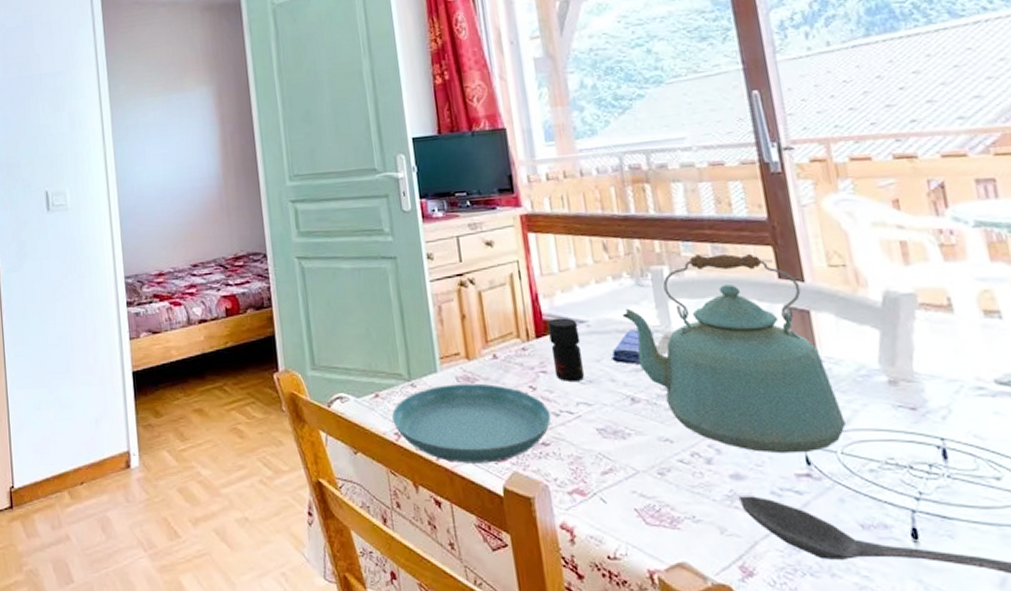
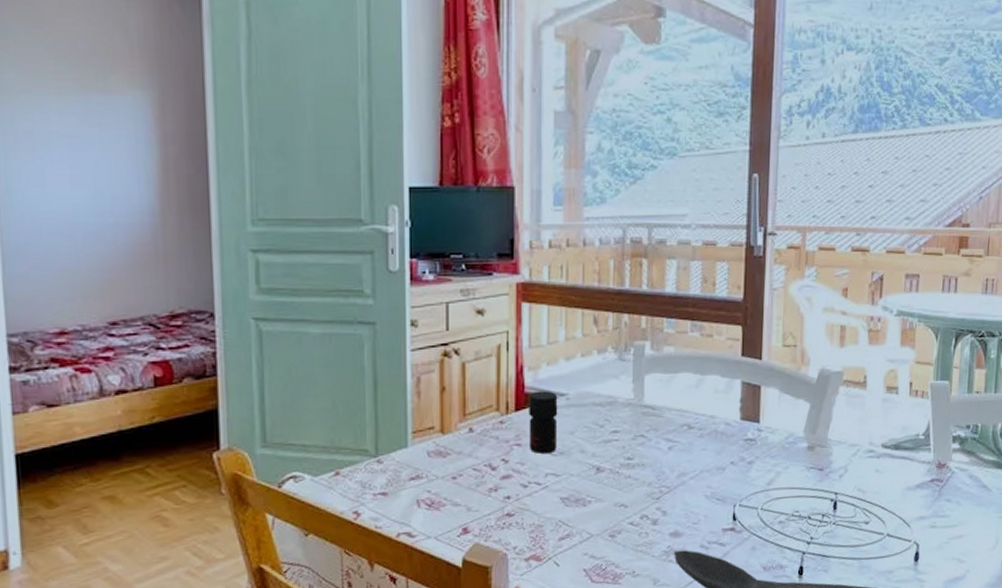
saucer: present [392,383,551,464] -> none [353,457,519,539]
dish towel: present [612,329,673,364] -> none [585,403,644,436]
kettle: present [622,253,846,454] -> none [601,332,769,512]

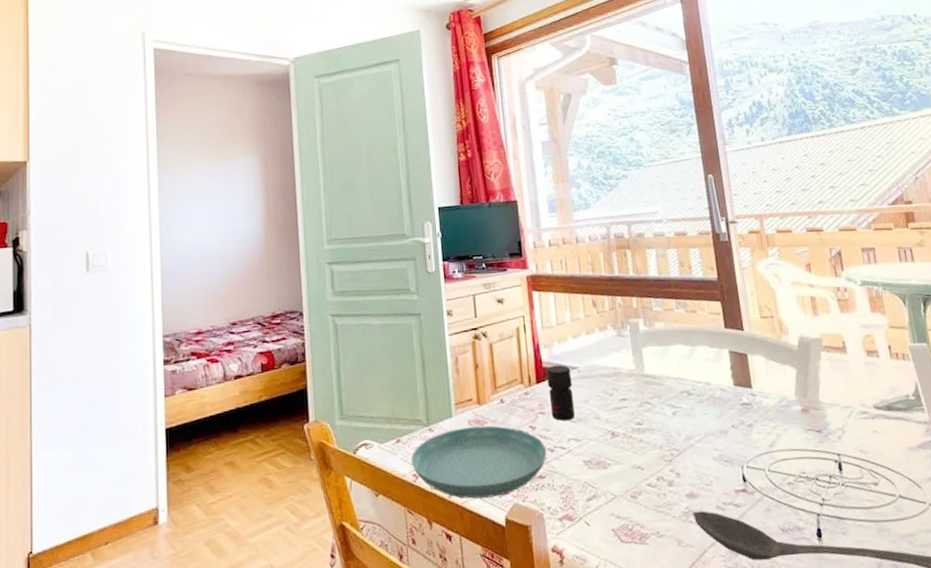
saucer: none [353,457,519,539] -> present [411,425,547,499]

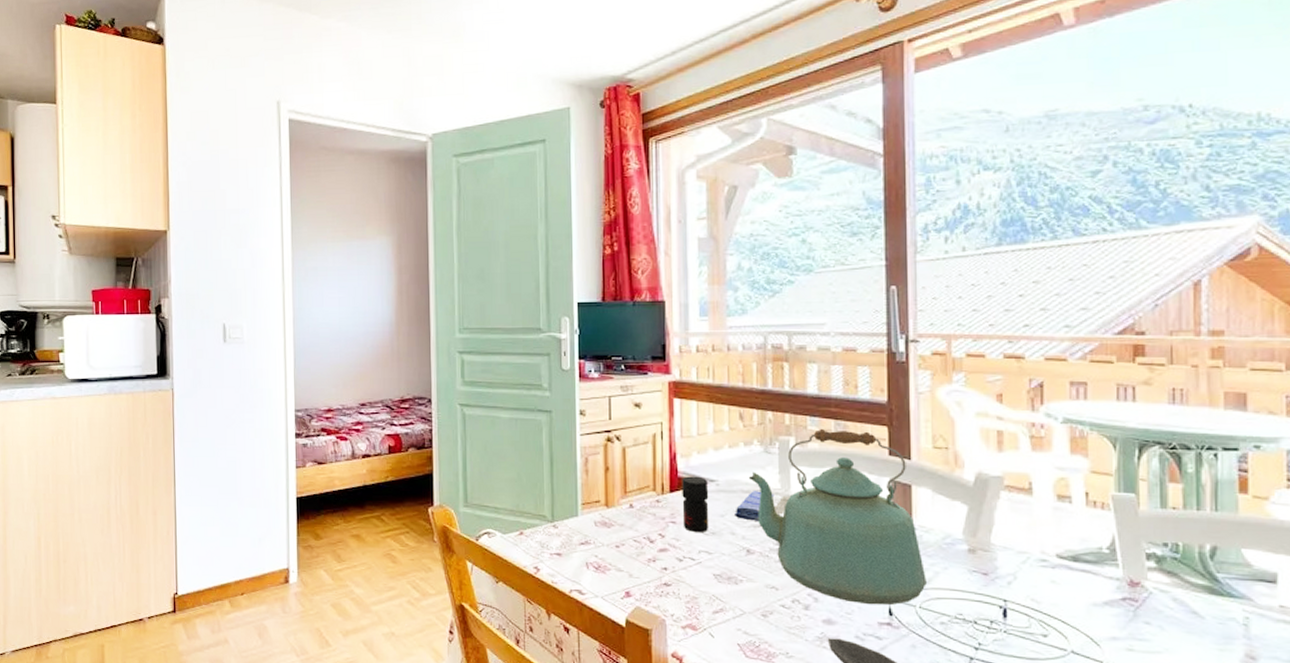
saucer: present [411,425,547,499] -> none [534,528,675,598]
dish towel: none [597,373,645,404] -> present [735,491,791,521]
kettle: none [606,307,772,474] -> present [748,429,927,606]

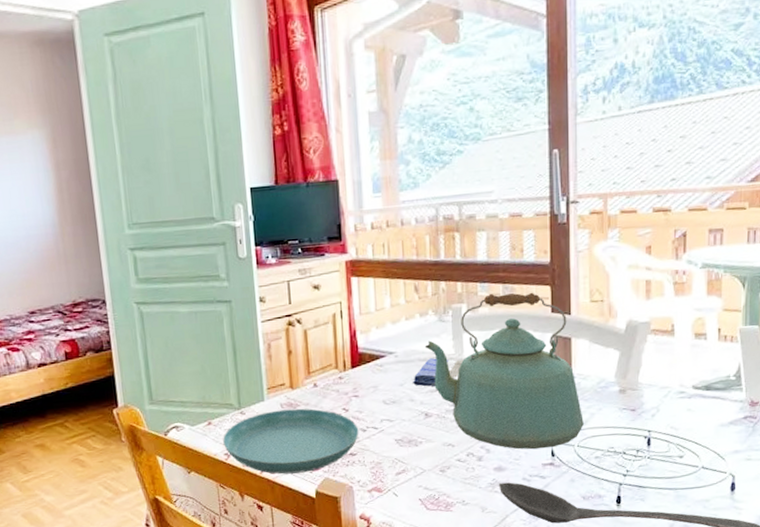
saucer: none [534,528,675,598] -> present [223,408,359,475]
jar: present [682,476,709,532] -> none [362,350,390,403]

